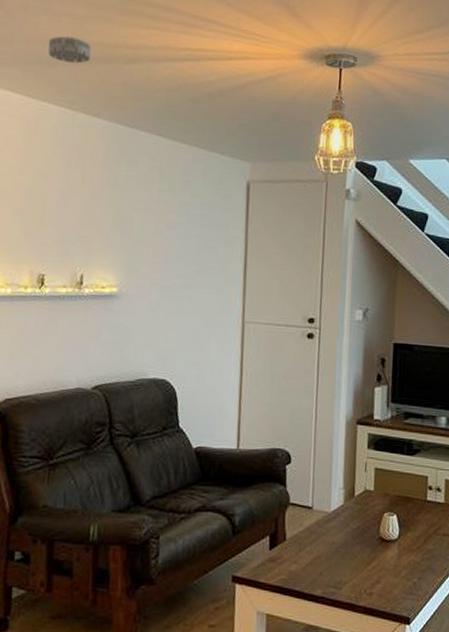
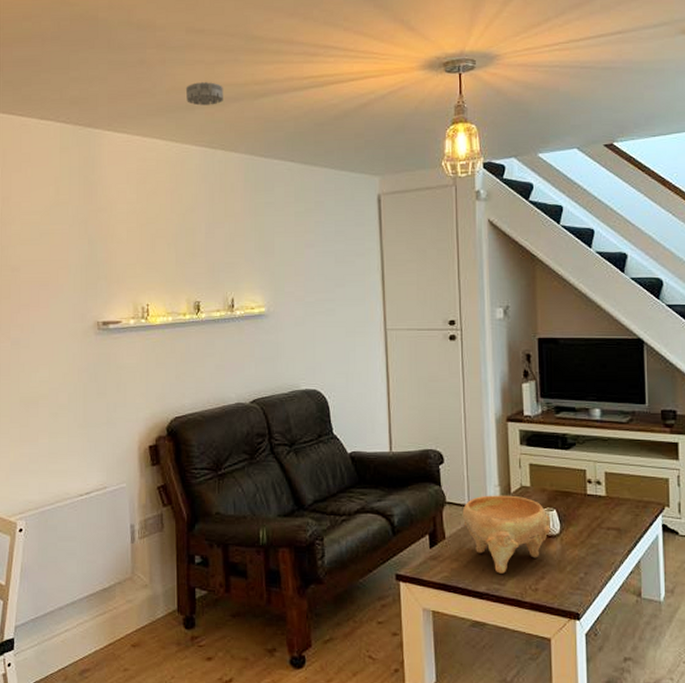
decorative bowl: none [304,497,390,577] -> present [462,495,551,574]

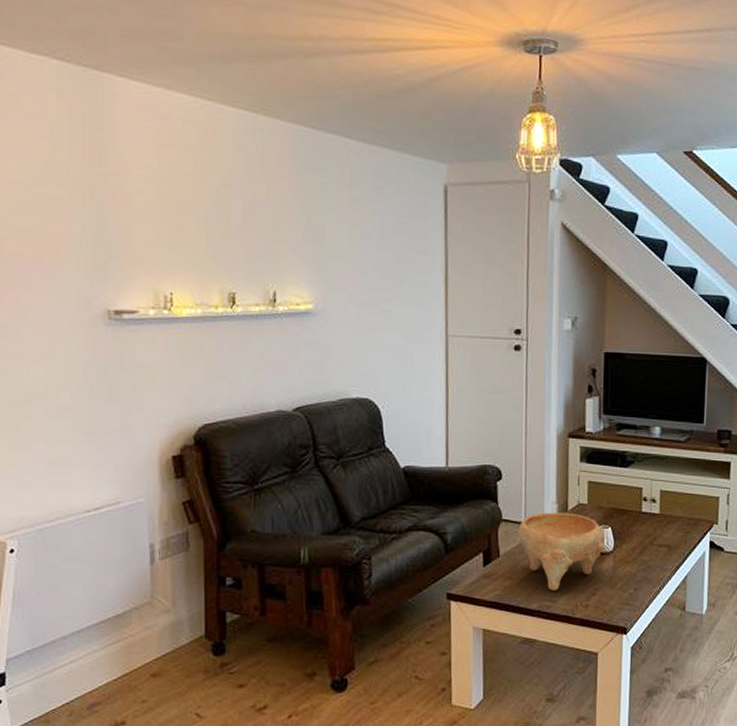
smoke detector: present [185,82,223,106] -> none [220,29,268,60]

